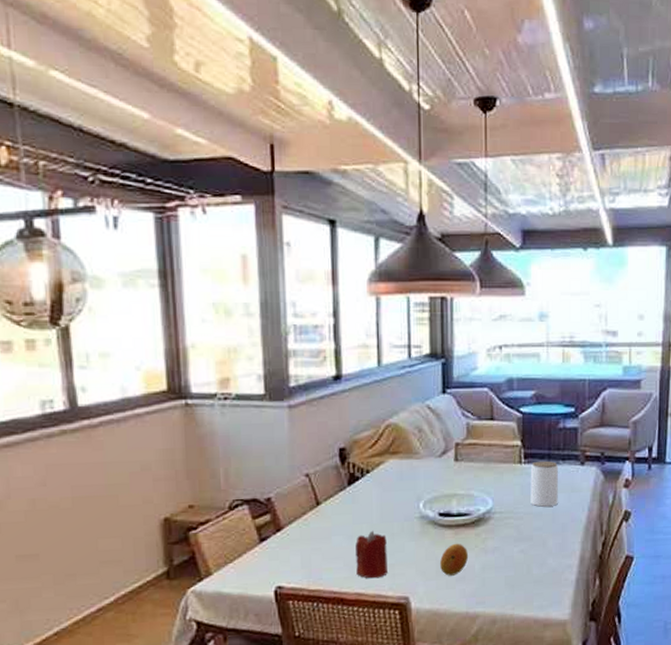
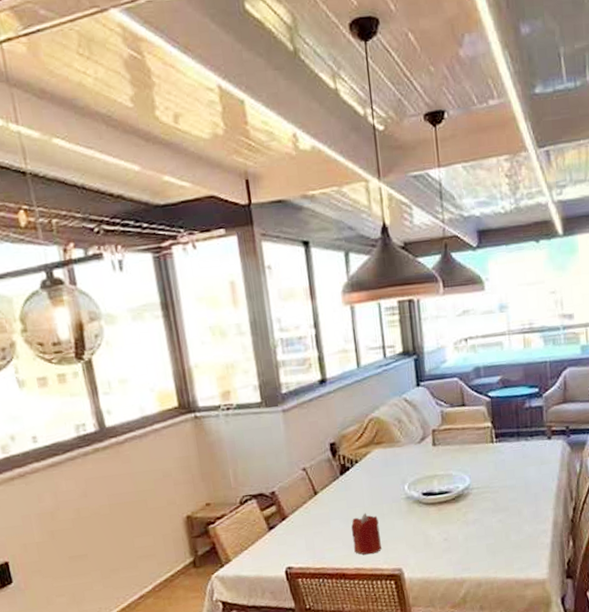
fruit: present [439,543,469,576] -> none [426,518,452,548]
jar: present [530,460,558,507] -> none [502,438,530,480]

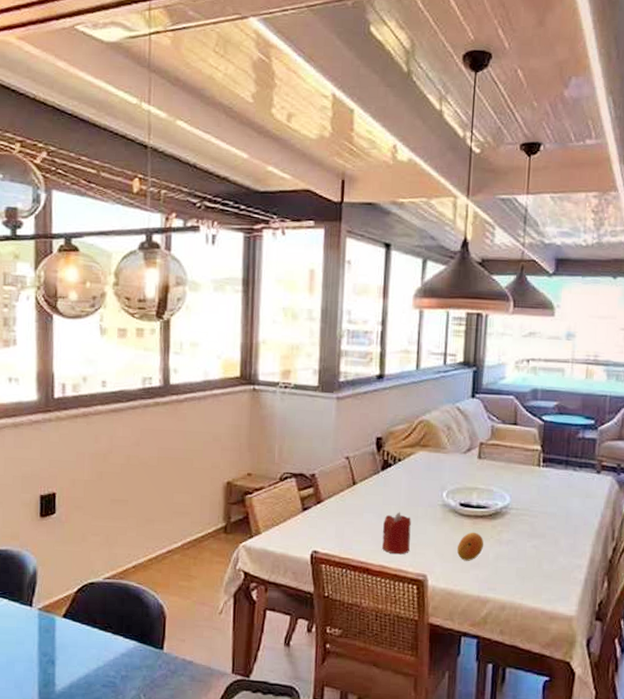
fruit: none [426,518,452,548] -> present [456,532,484,561]

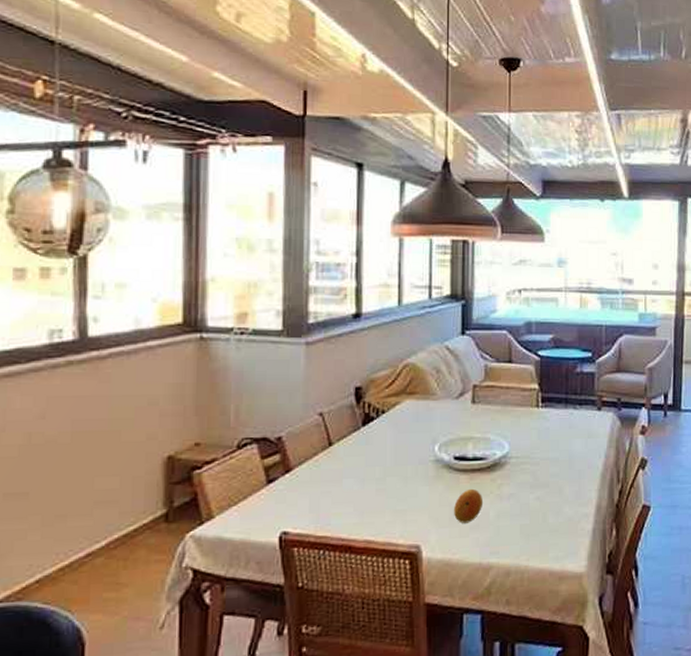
candle: present [382,512,411,555] -> none [367,473,400,525]

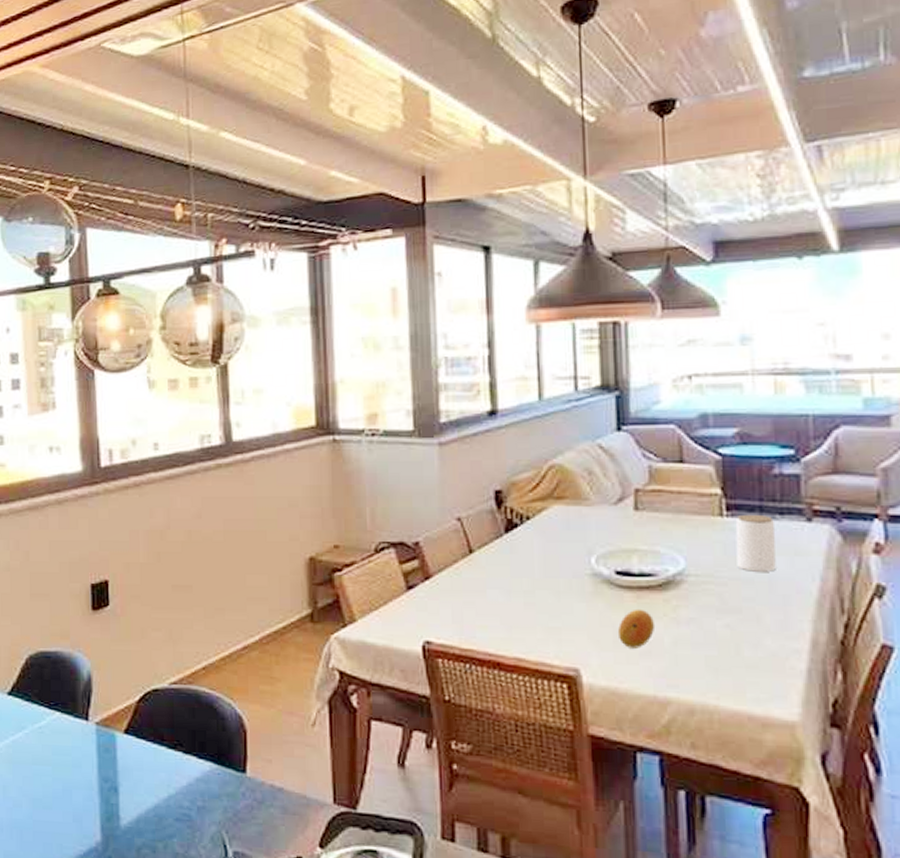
jar: none [547,405,575,452] -> present [735,514,776,572]

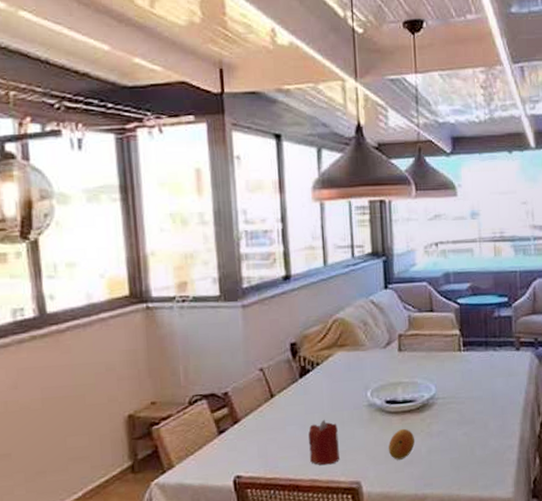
candle: none [514,586,553,643] -> present [308,419,339,465]
jar: present [735,514,776,572] -> none [469,348,497,391]

